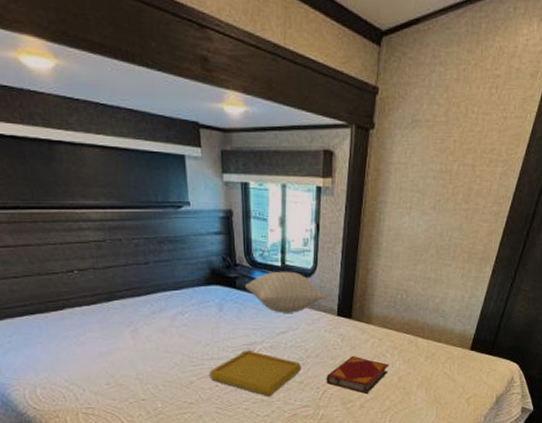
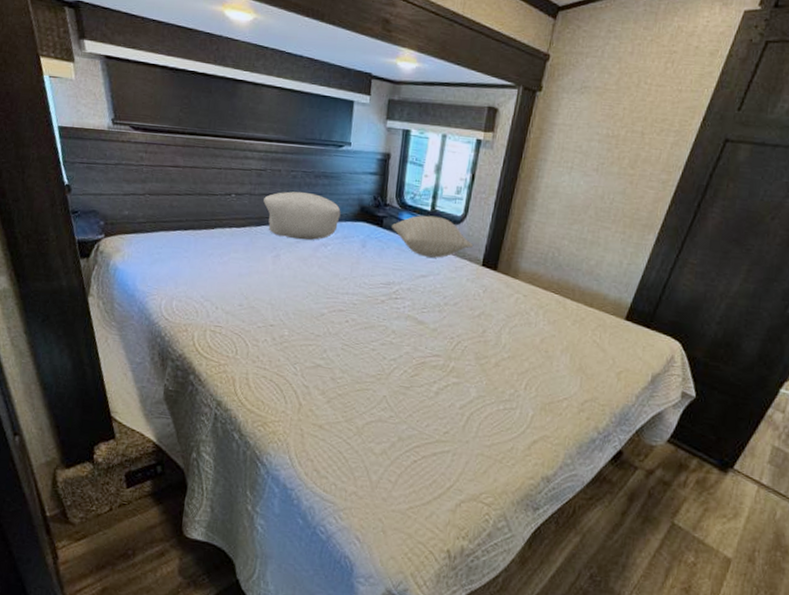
pillow: none [109,260,192,311] -> present [263,191,341,240]
serving tray: present [209,350,302,397] -> none [341,289,438,340]
hardback book: present [326,355,389,394] -> none [461,309,532,352]

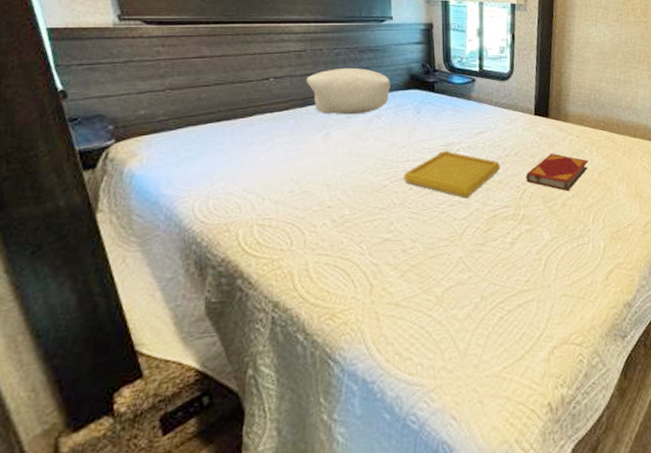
serving tray: none [341,289,438,340] -> present [403,150,501,198]
pillow: present [392,215,474,258] -> none [444,75,524,114]
hardback book: none [461,309,532,352] -> present [526,153,589,191]

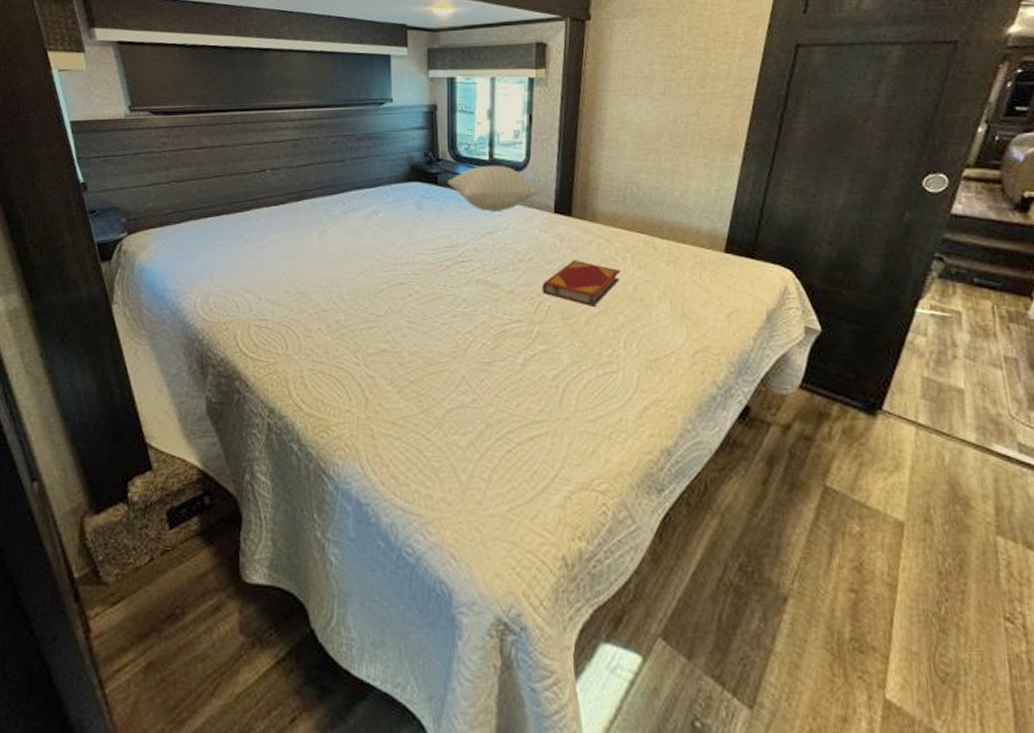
pillow: present [306,67,391,115] -> none [302,157,389,210]
serving tray: present [403,150,501,198] -> none [402,253,513,309]
pillow: none [444,75,524,114] -> present [448,165,542,211]

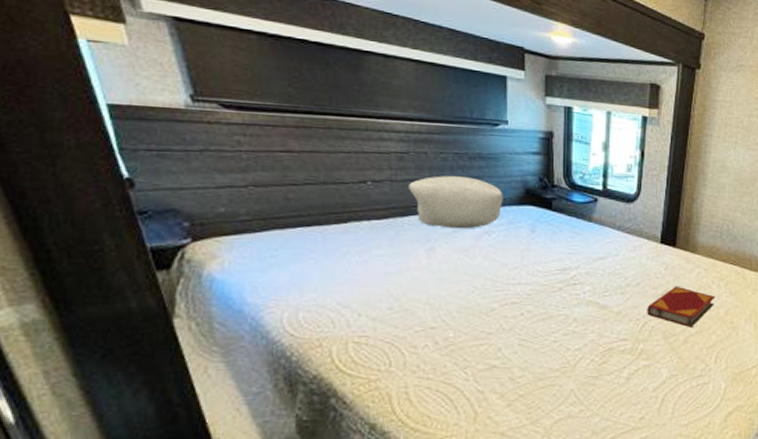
pillow: none [302,157,389,210] -> present [409,175,503,229]
pillow: present [448,165,542,211] -> none [562,195,650,238]

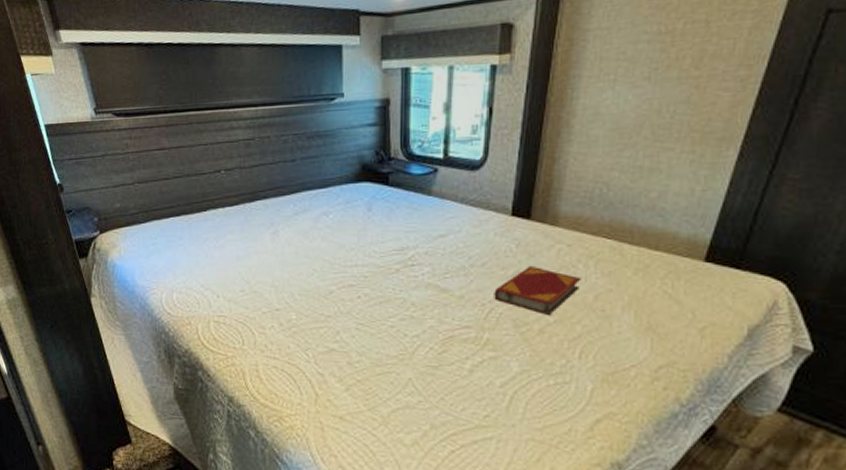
pillow: present [409,175,503,229] -> none [255,156,340,211]

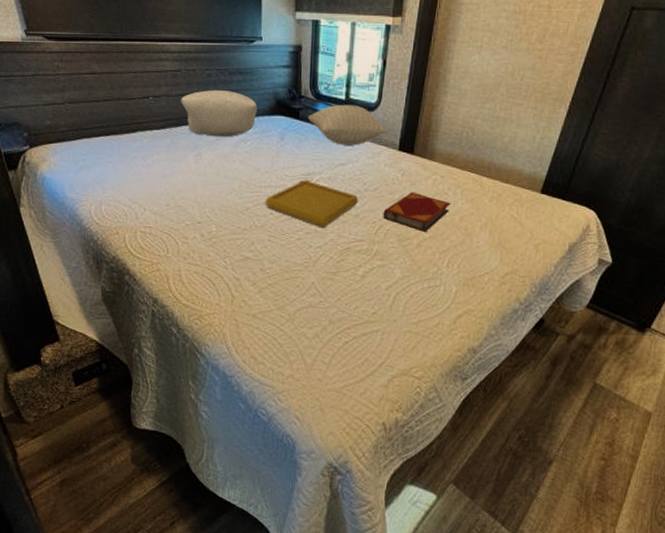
pillow: none [255,156,340,211] -> present [181,89,257,137]
serving tray: none [351,256,464,313] -> present [265,179,359,228]
pillow: none [400,163,499,213] -> present [308,104,390,146]

